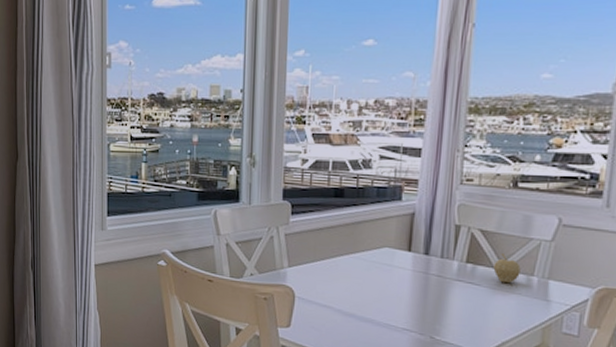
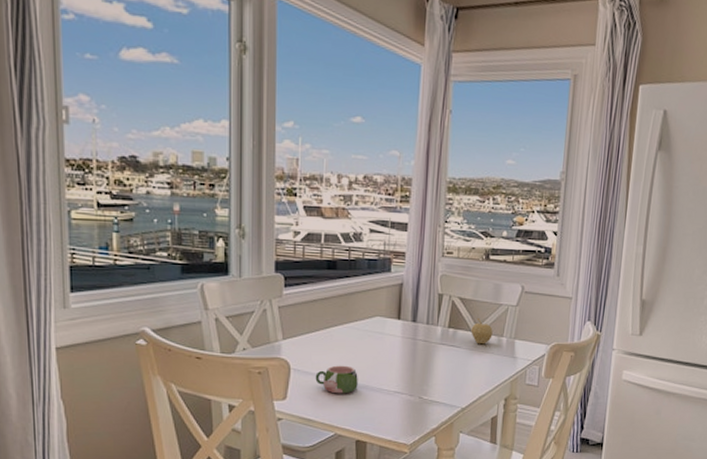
mug: none [319,296,364,327] -> present [315,365,358,394]

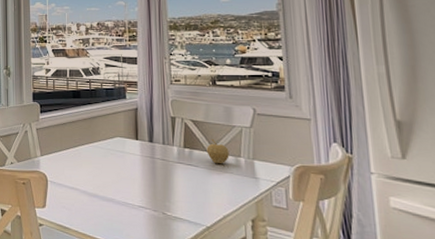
mug: present [315,365,358,394] -> none [68,179,105,206]

